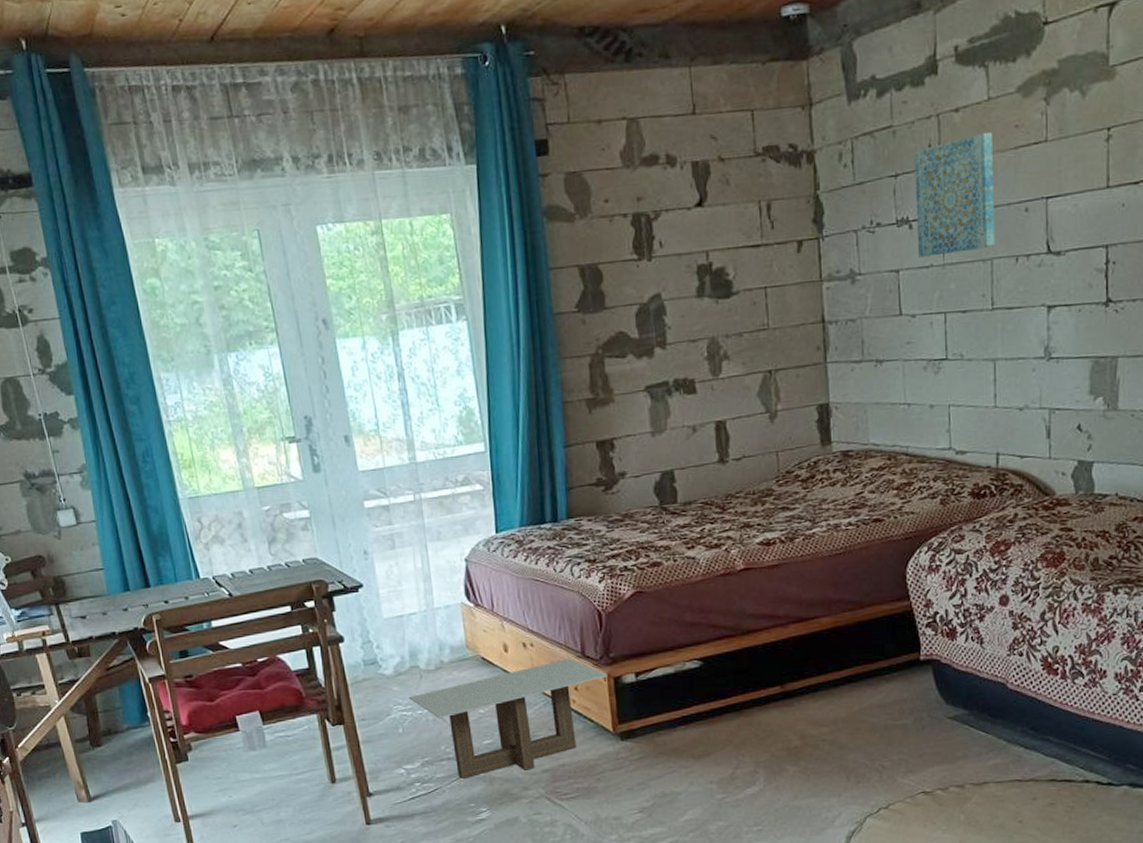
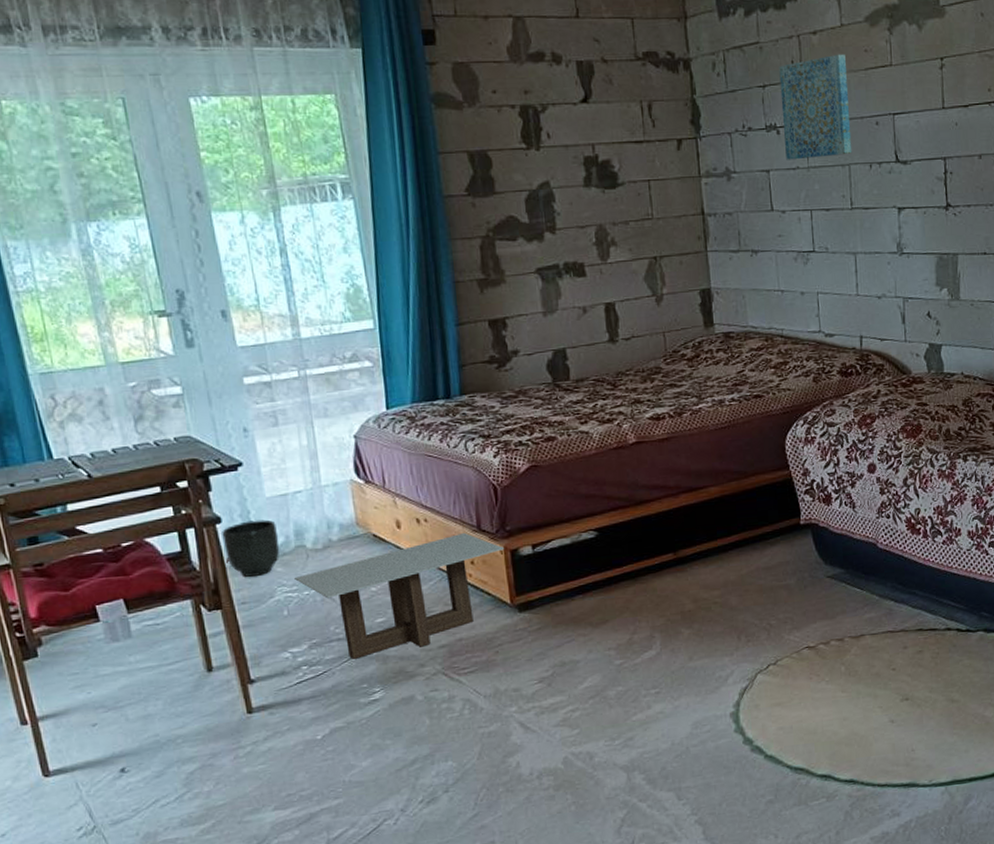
planter: none [344,640,396,695] -> present [222,519,280,577]

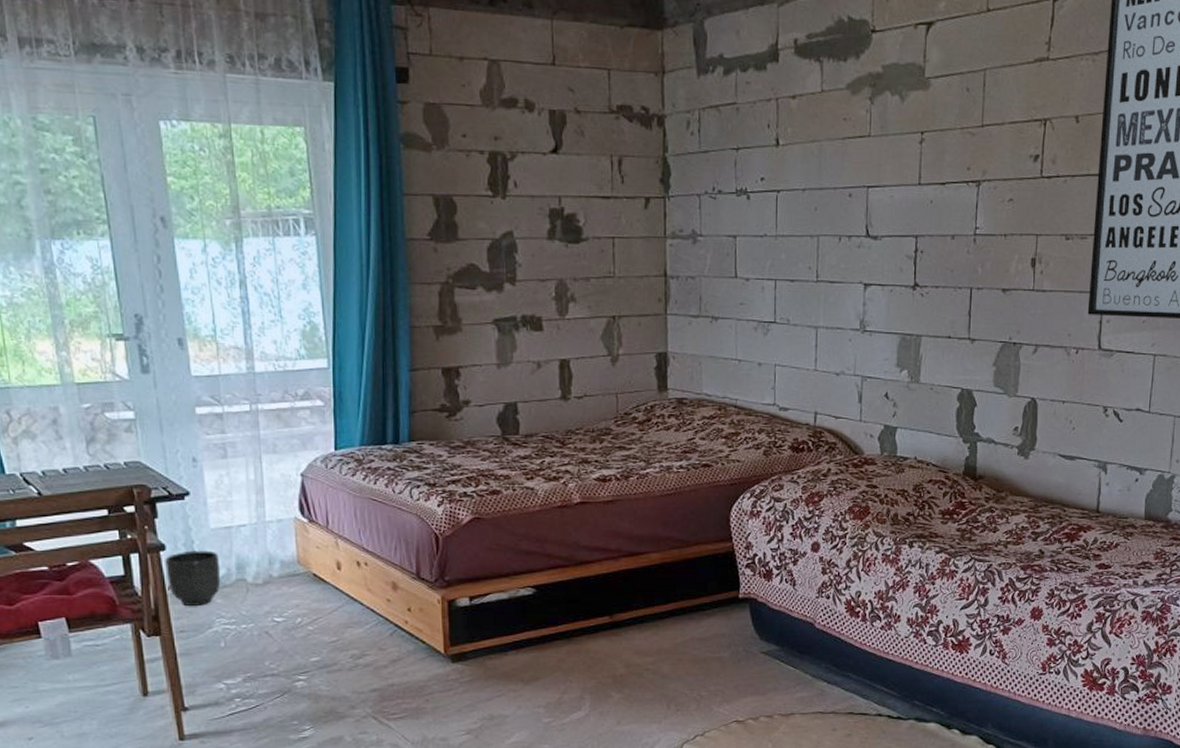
side table: present [293,532,504,659] -> none [232,579,441,695]
wall art: present [779,54,853,160] -> none [753,120,824,227]

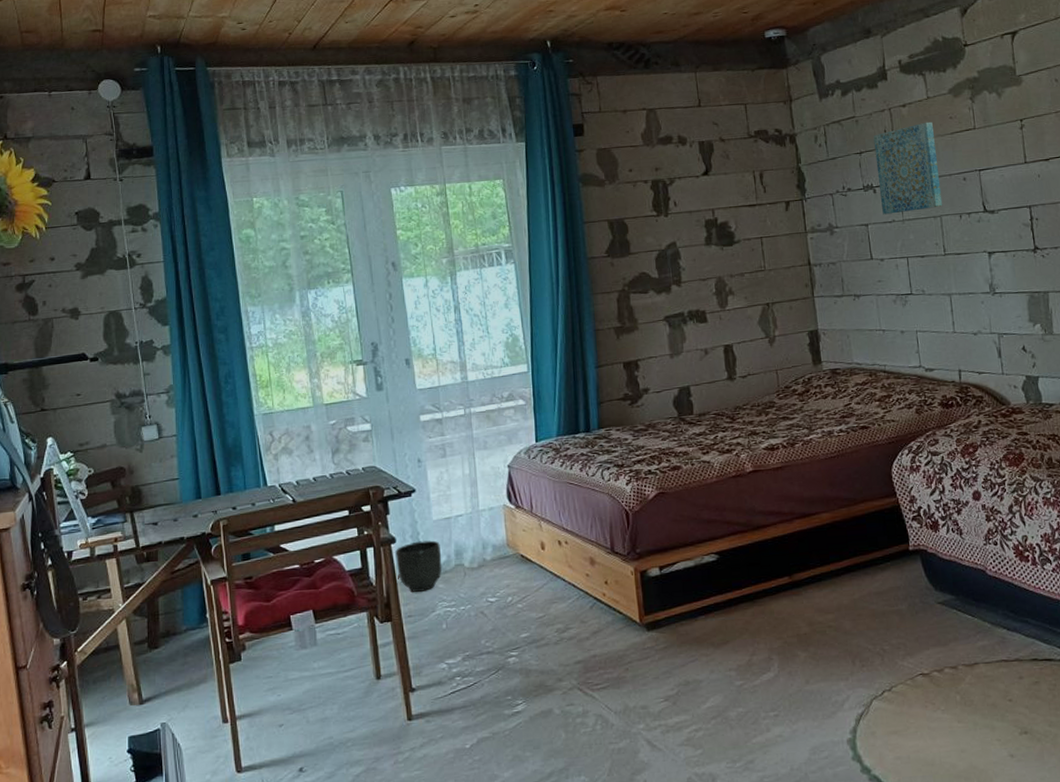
wall art: none [753,120,824,227] -> present [873,121,943,215]

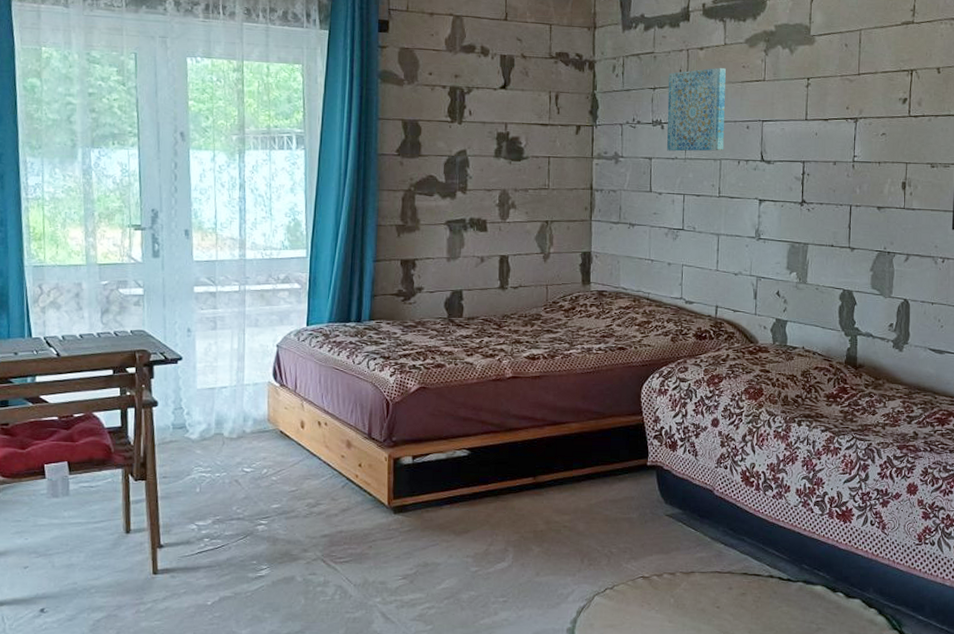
planter: present [395,540,442,592] -> none [156,407,202,455]

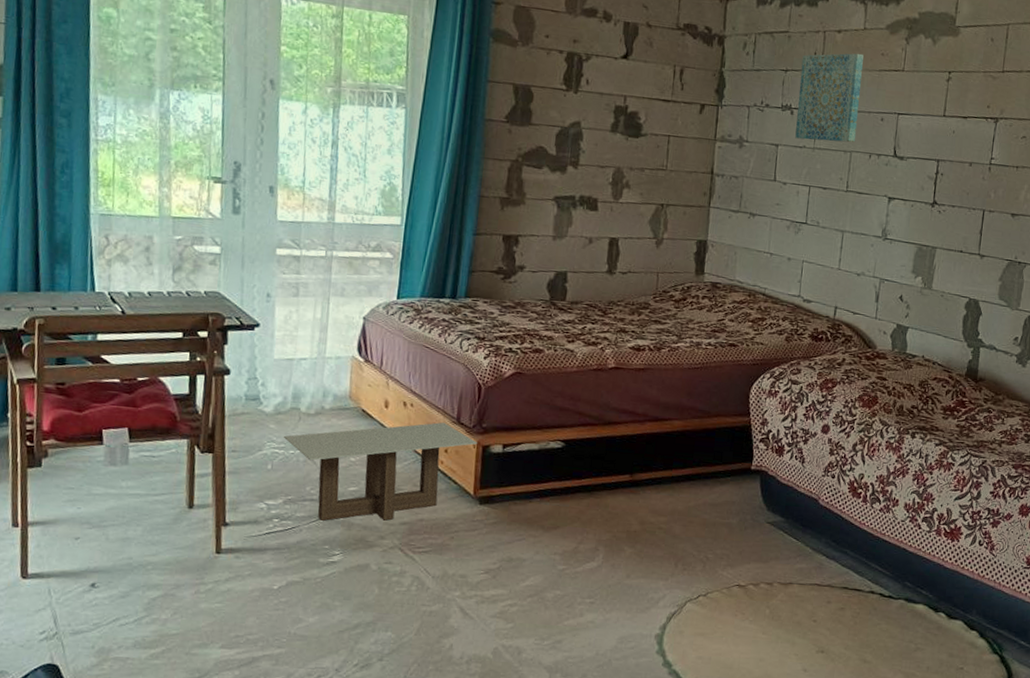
side table: none [209,438,388,538] -> present [283,422,477,521]

